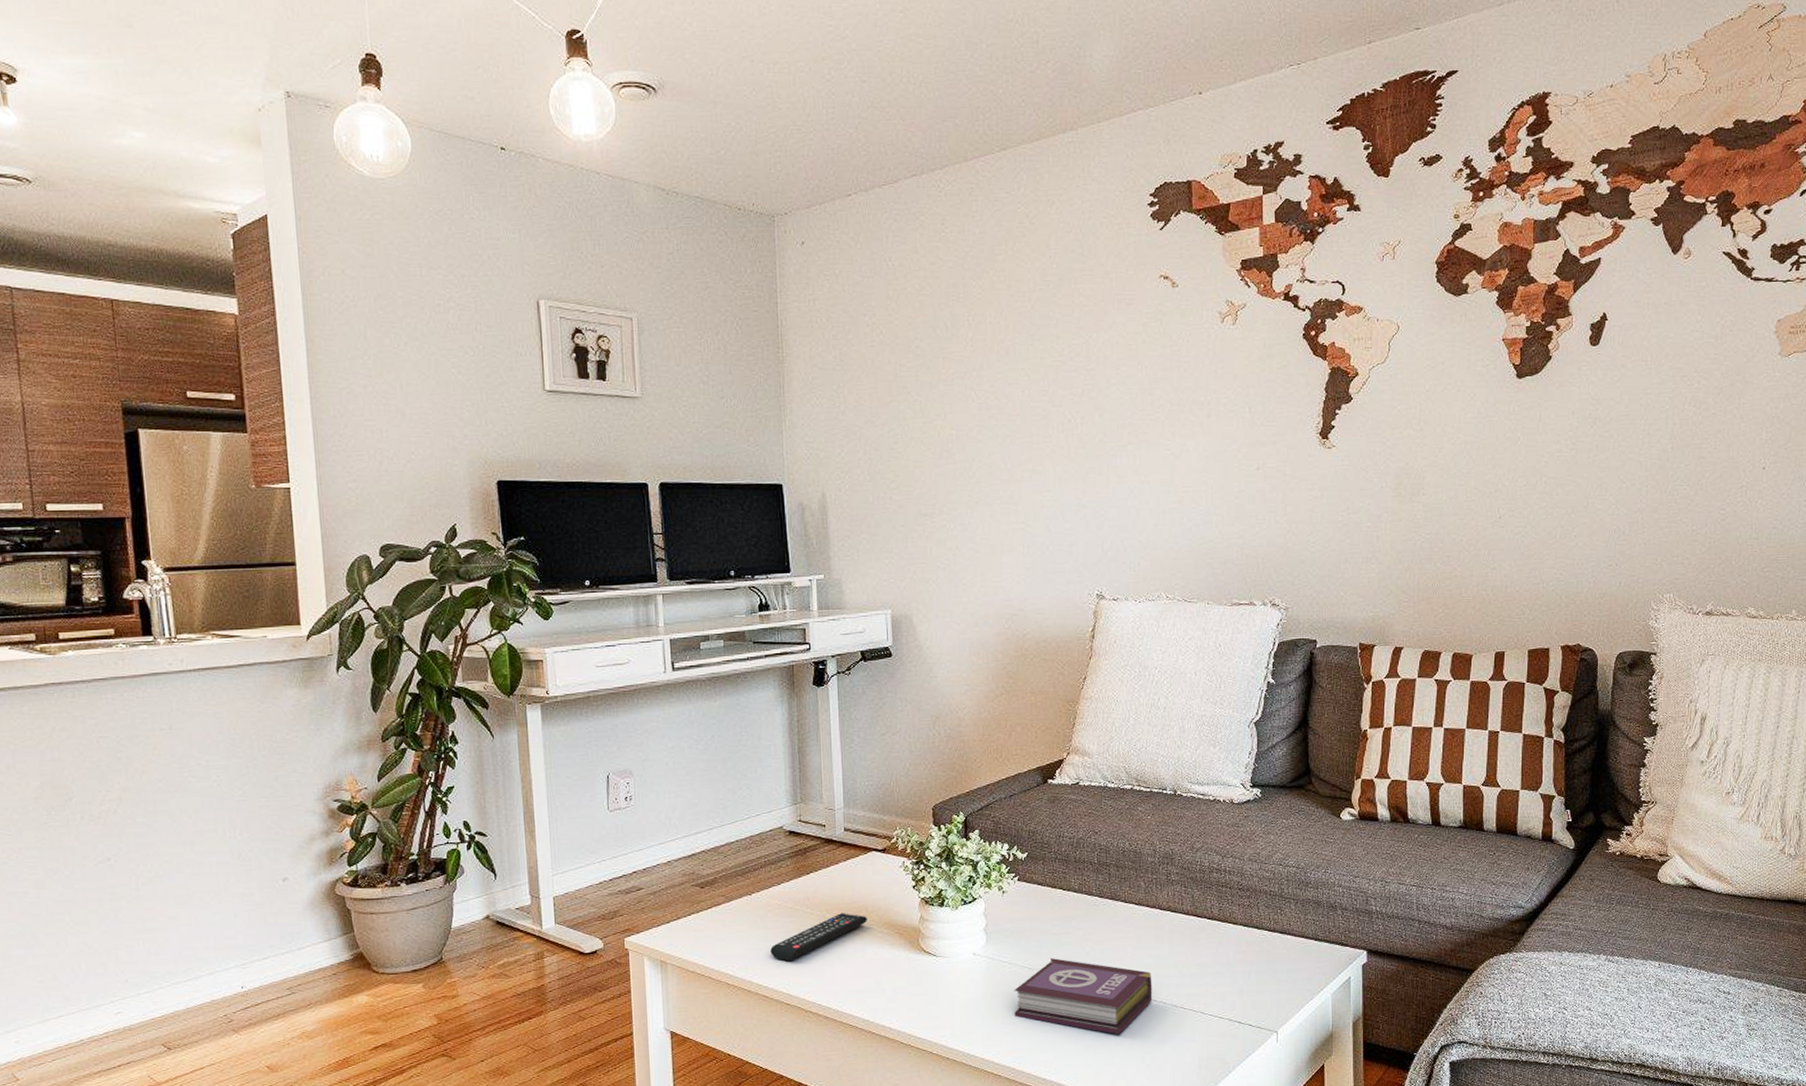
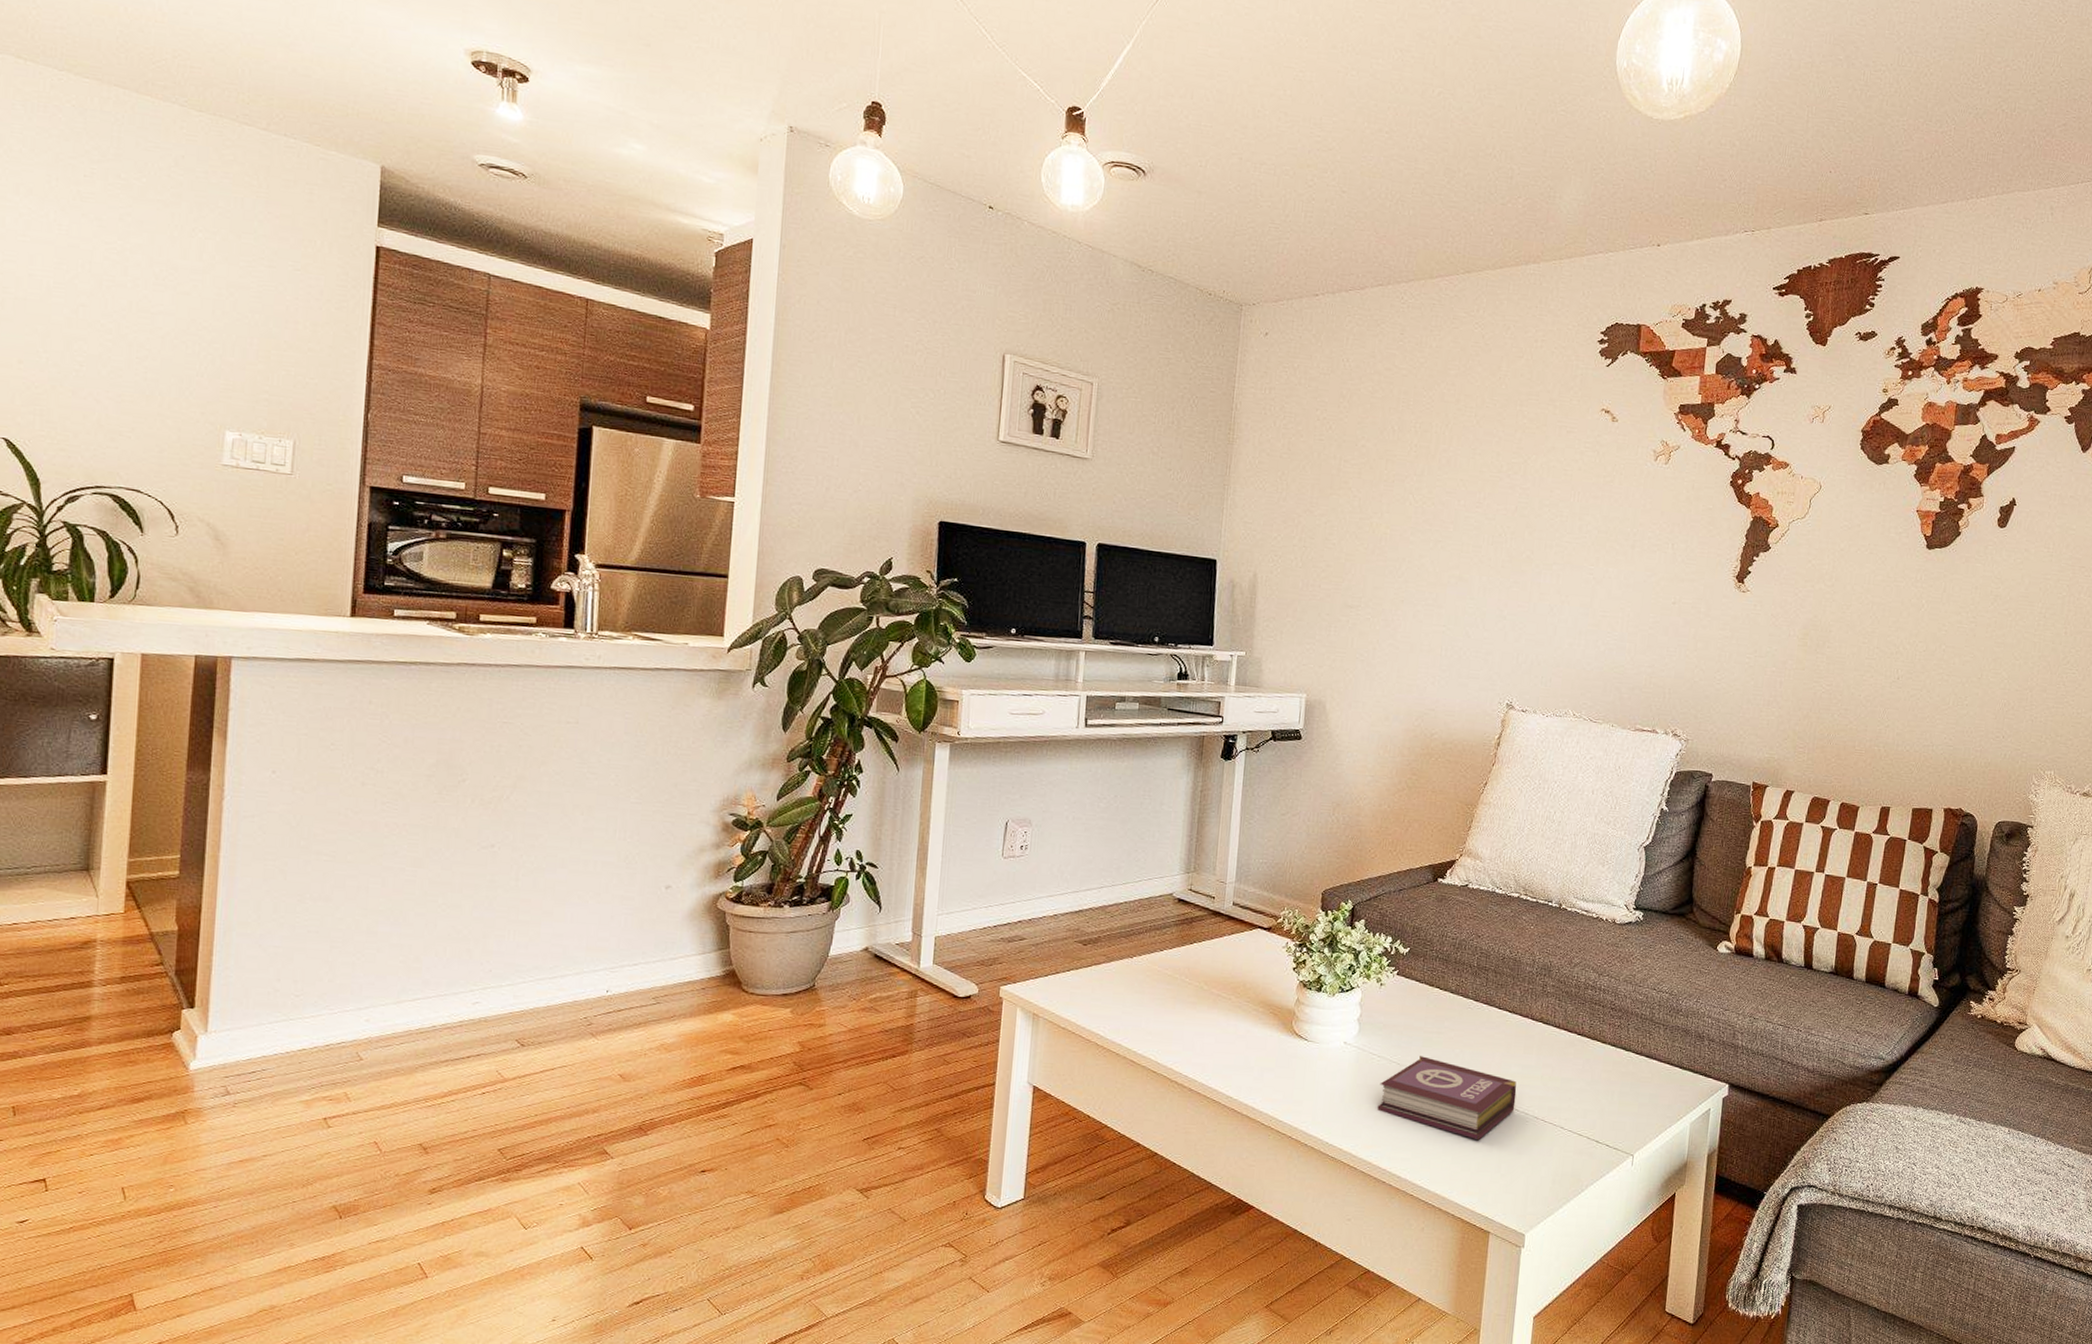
remote control: present [770,913,867,962] -> none [1144,986,1244,1029]

